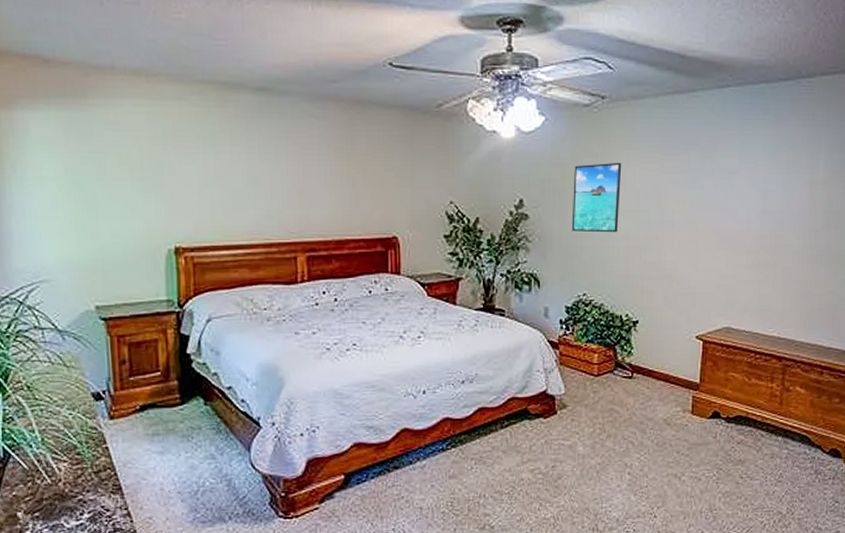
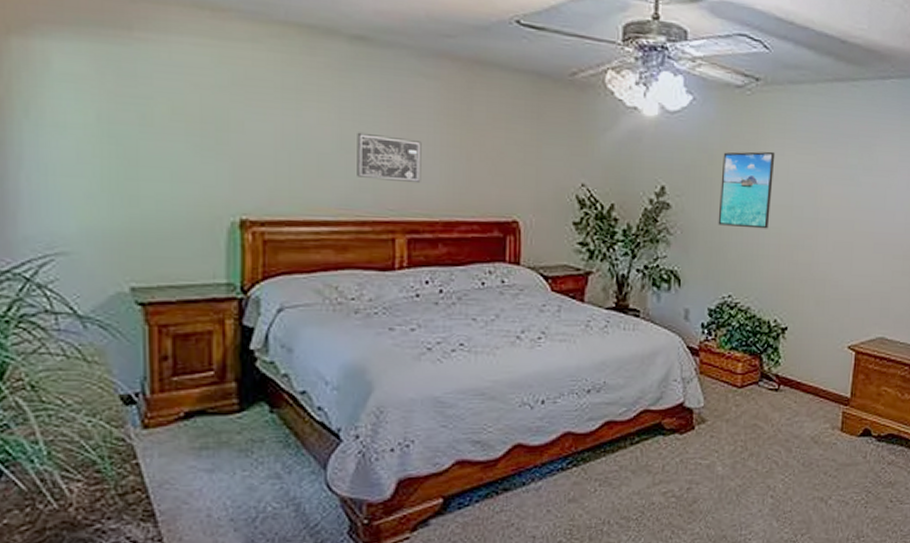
wall art: none [263,169,316,208] -> present [357,132,422,182]

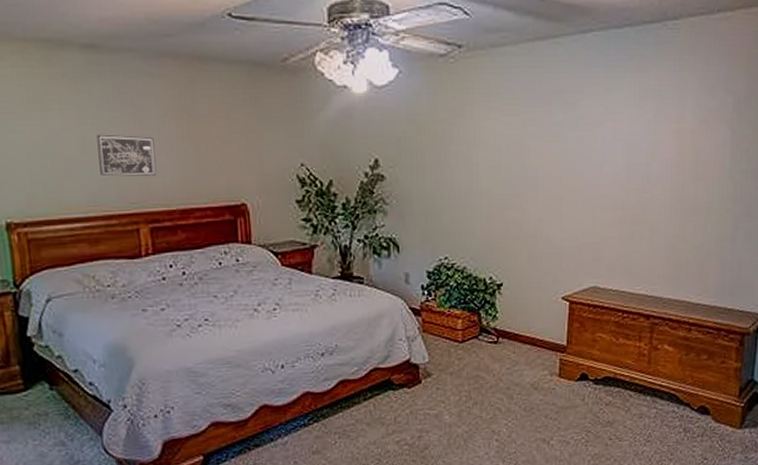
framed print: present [718,151,775,229] -> none [430,116,482,192]

